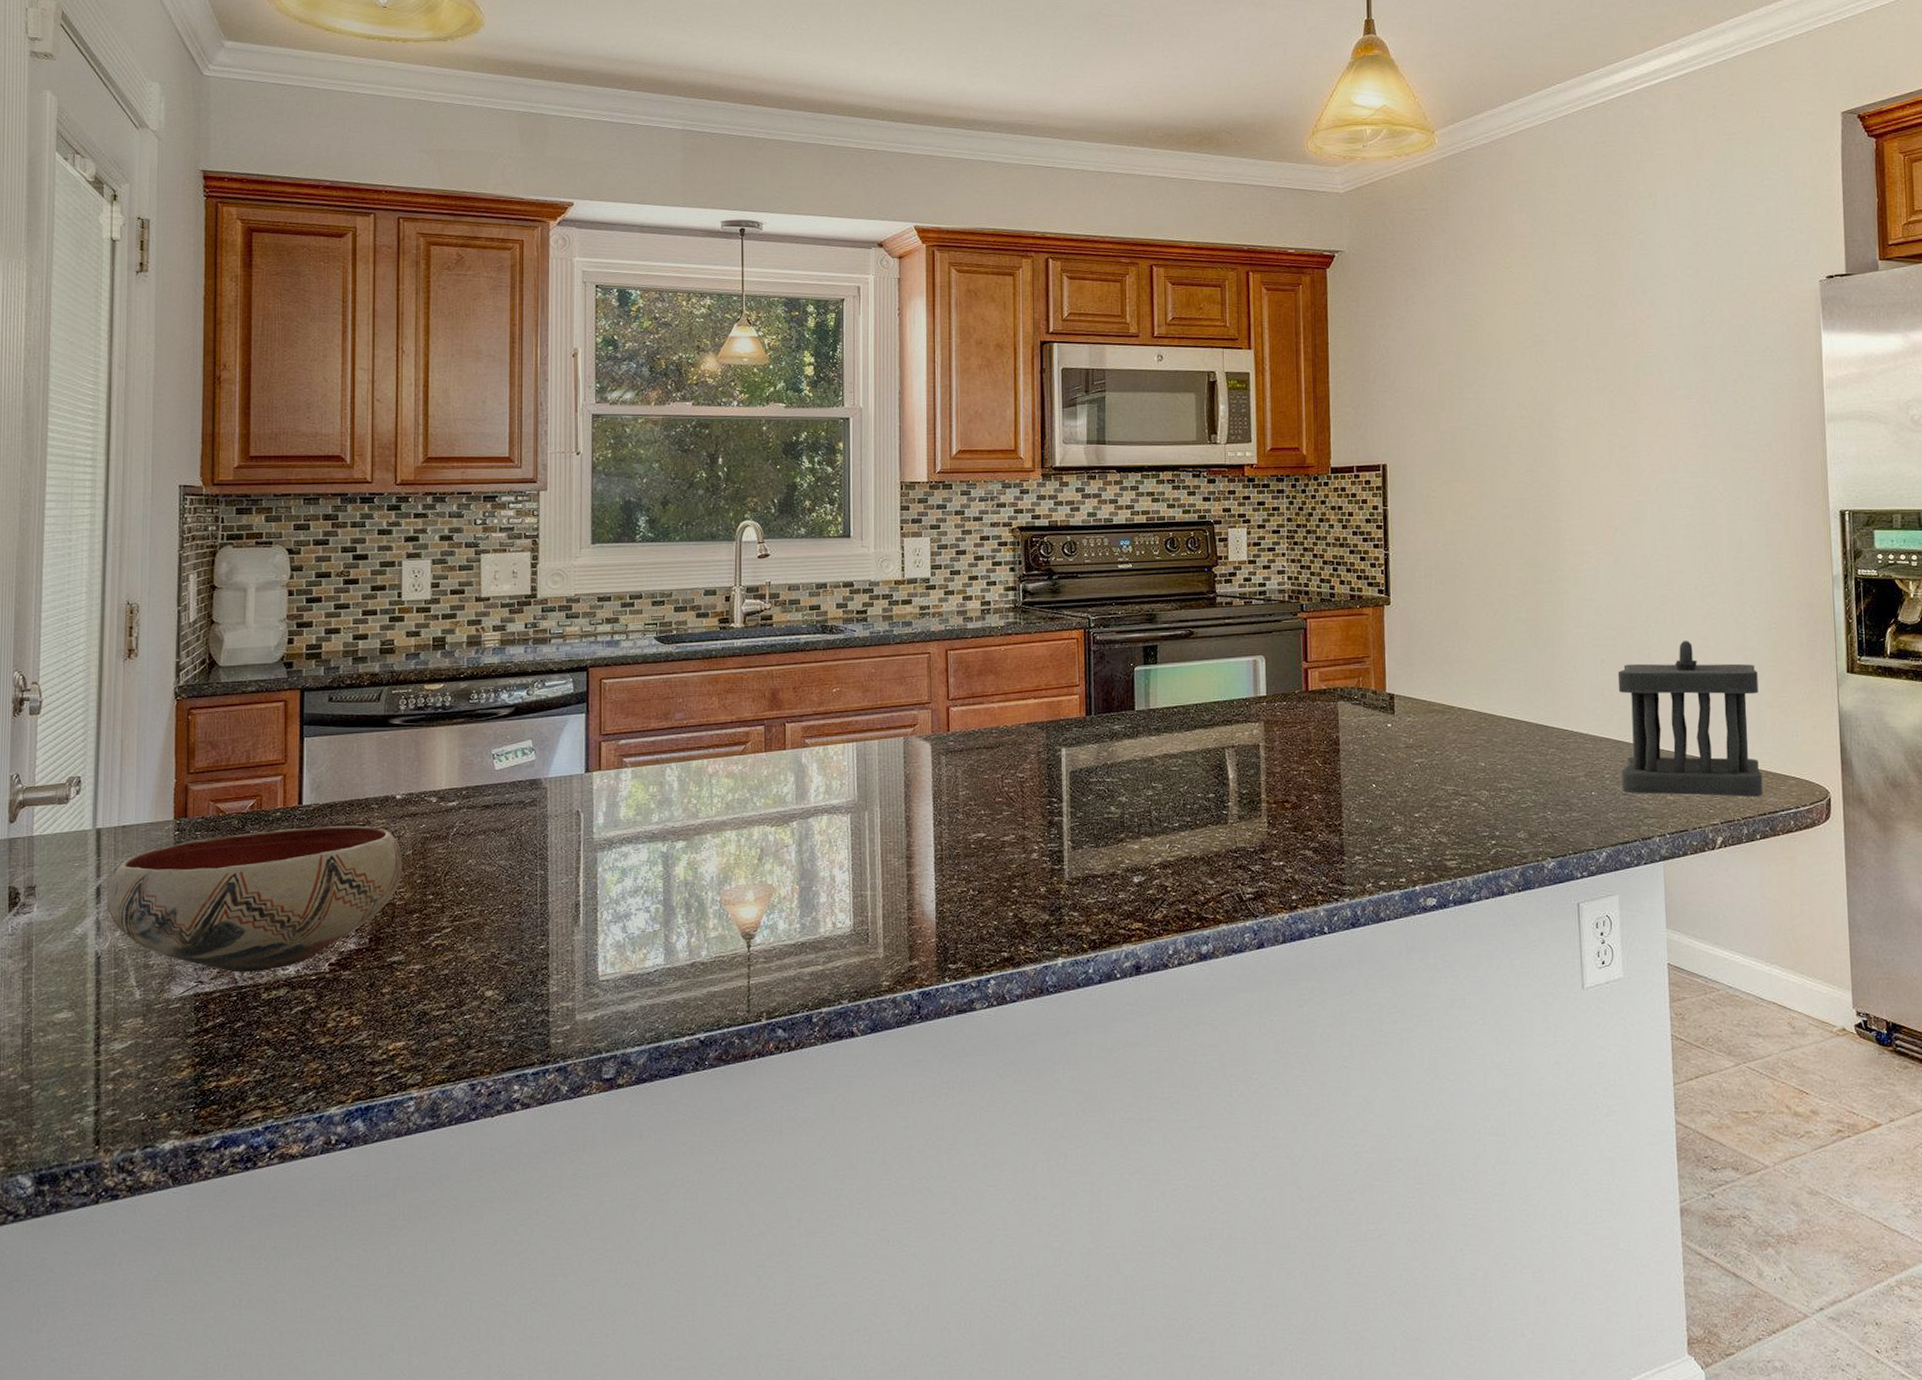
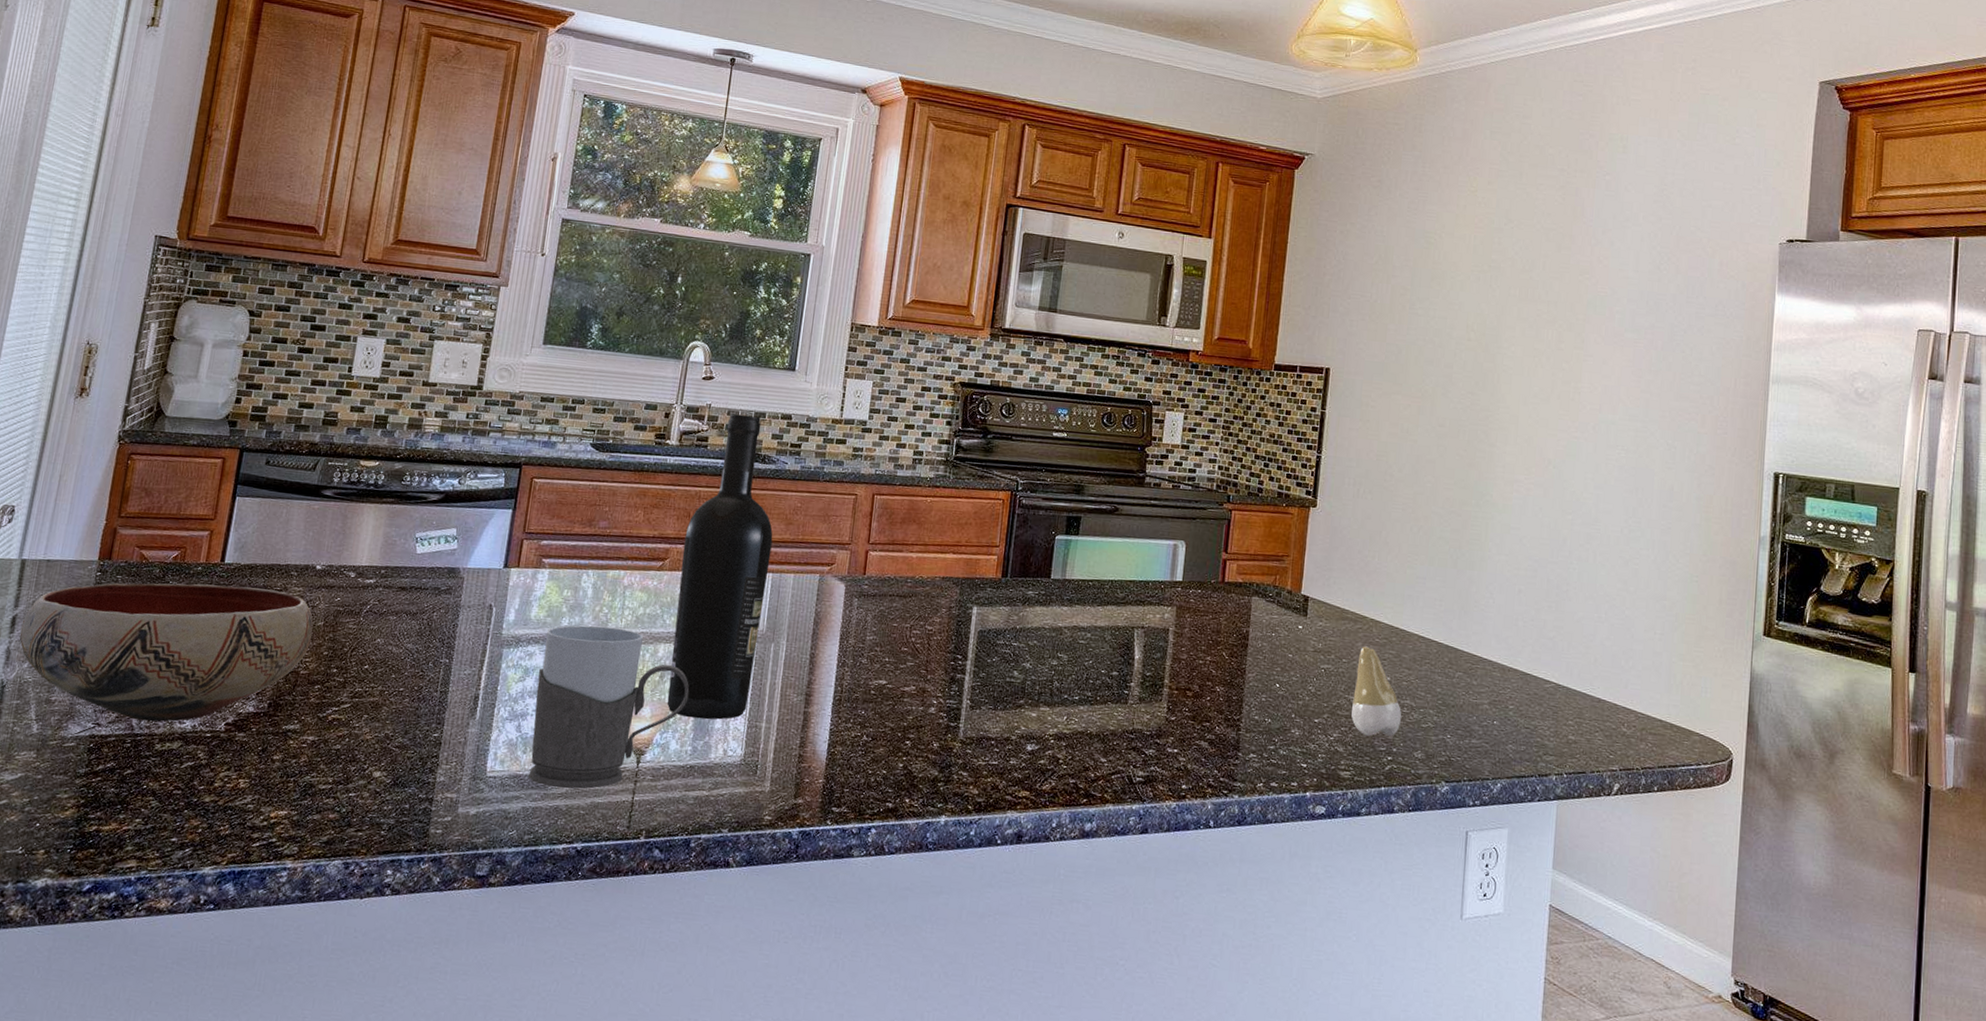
mug: none [637,817,790,983] -> present [528,625,690,789]
wine bottle: none [763,588,852,896] -> present [667,413,773,720]
tooth: none [1450,735,1500,824] -> present [1351,646,1401,736]
utensil holder: present [1617,641,1763,797] -> none [1525,582,1674,748]

